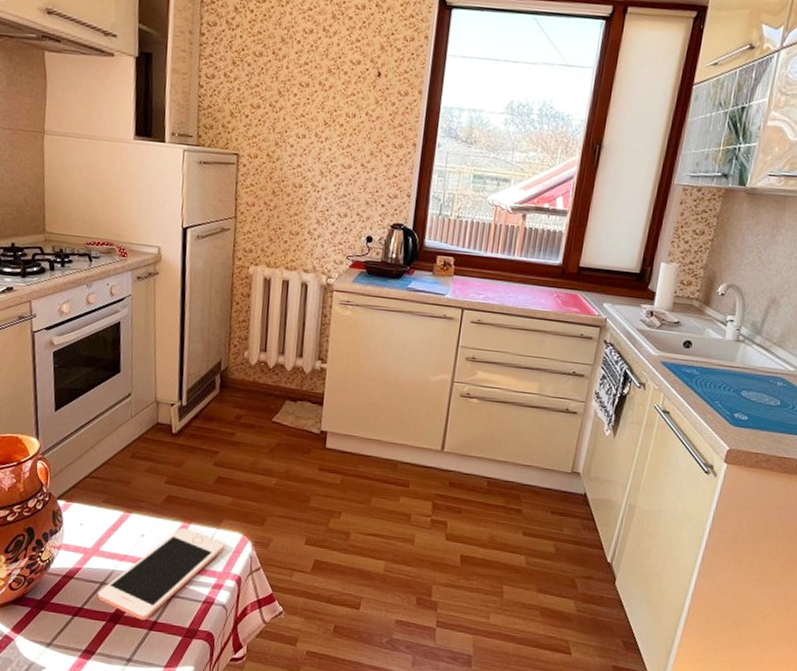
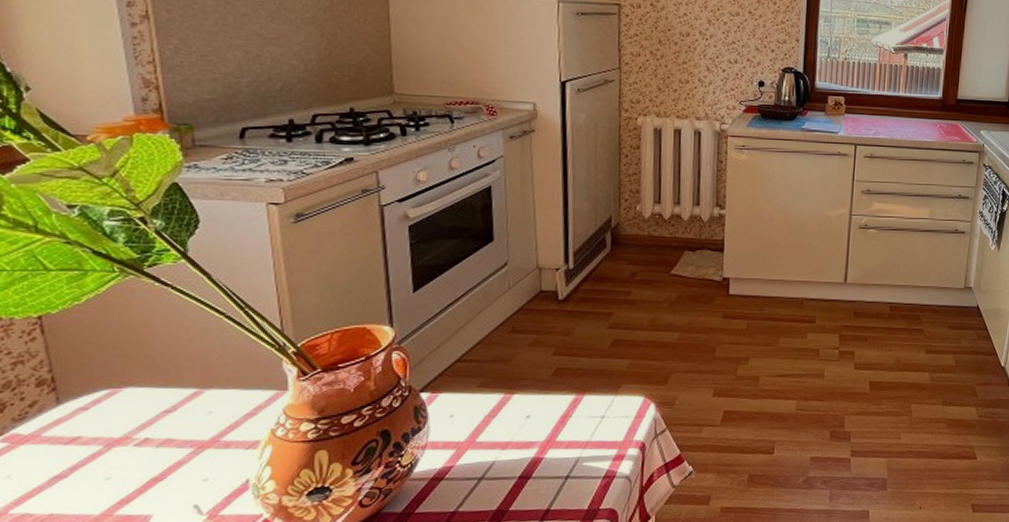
cell phone: present [97,527,225,620] -> none [475,400,625,511]

